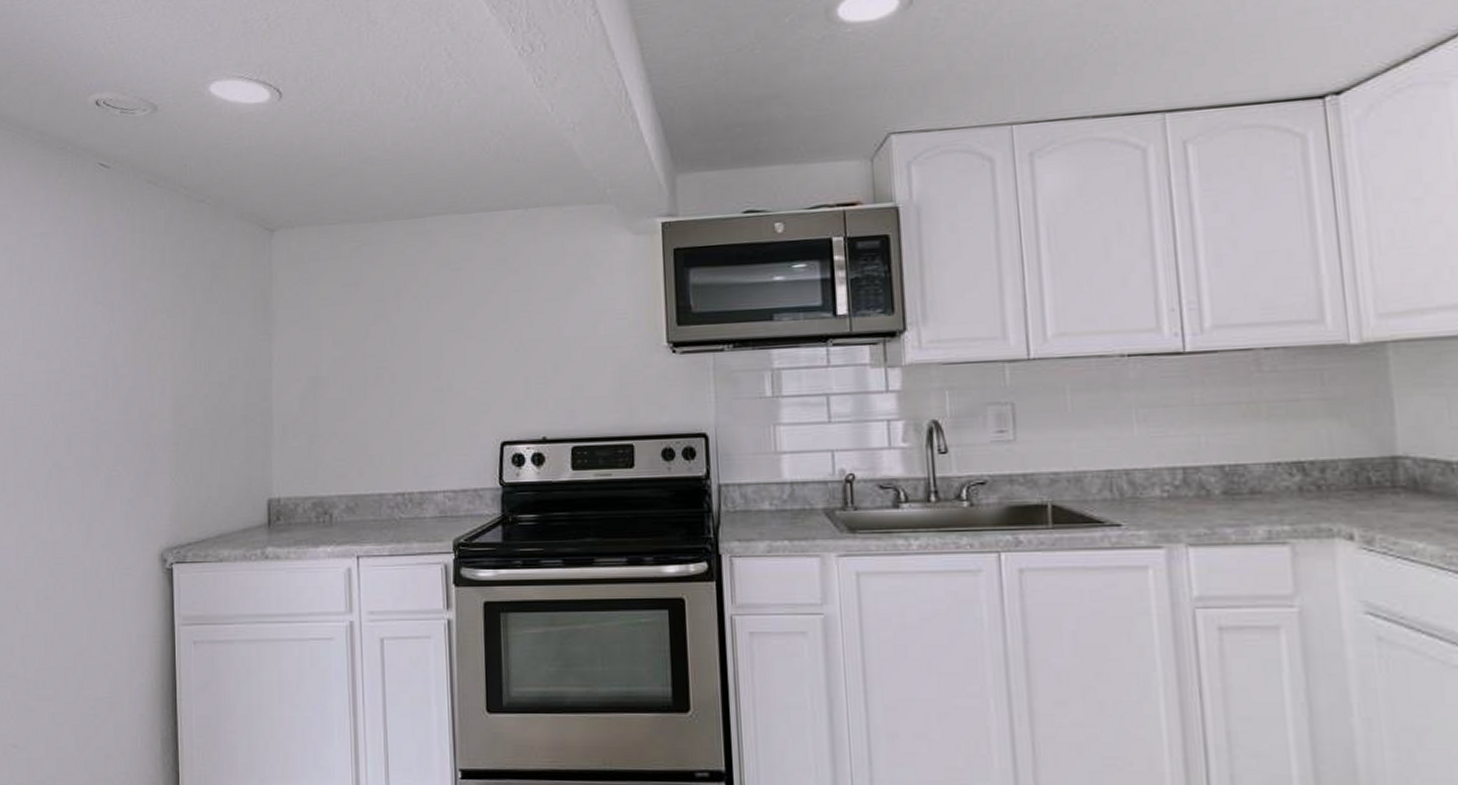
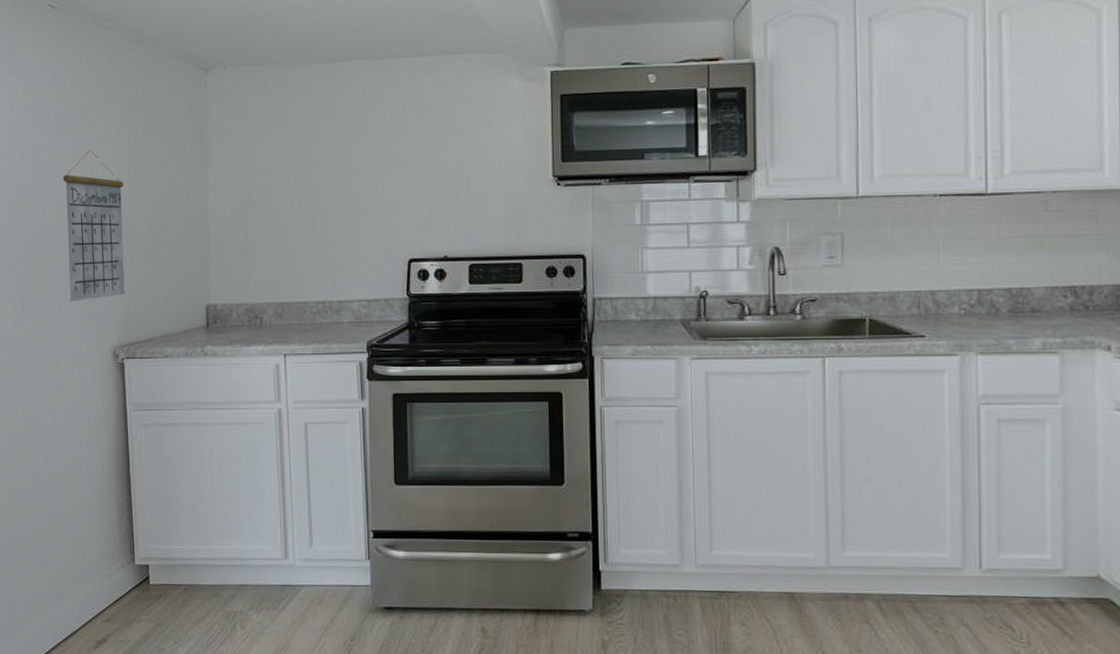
calendar: none [110,323,177,497] -> present [63,150,125,302]

